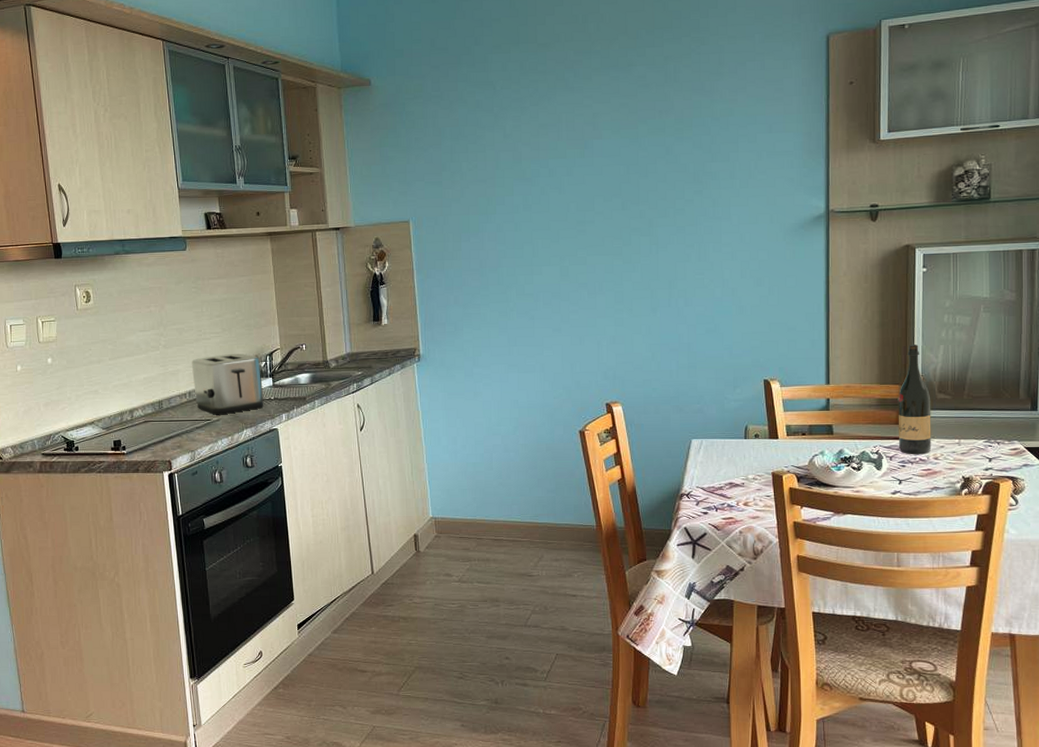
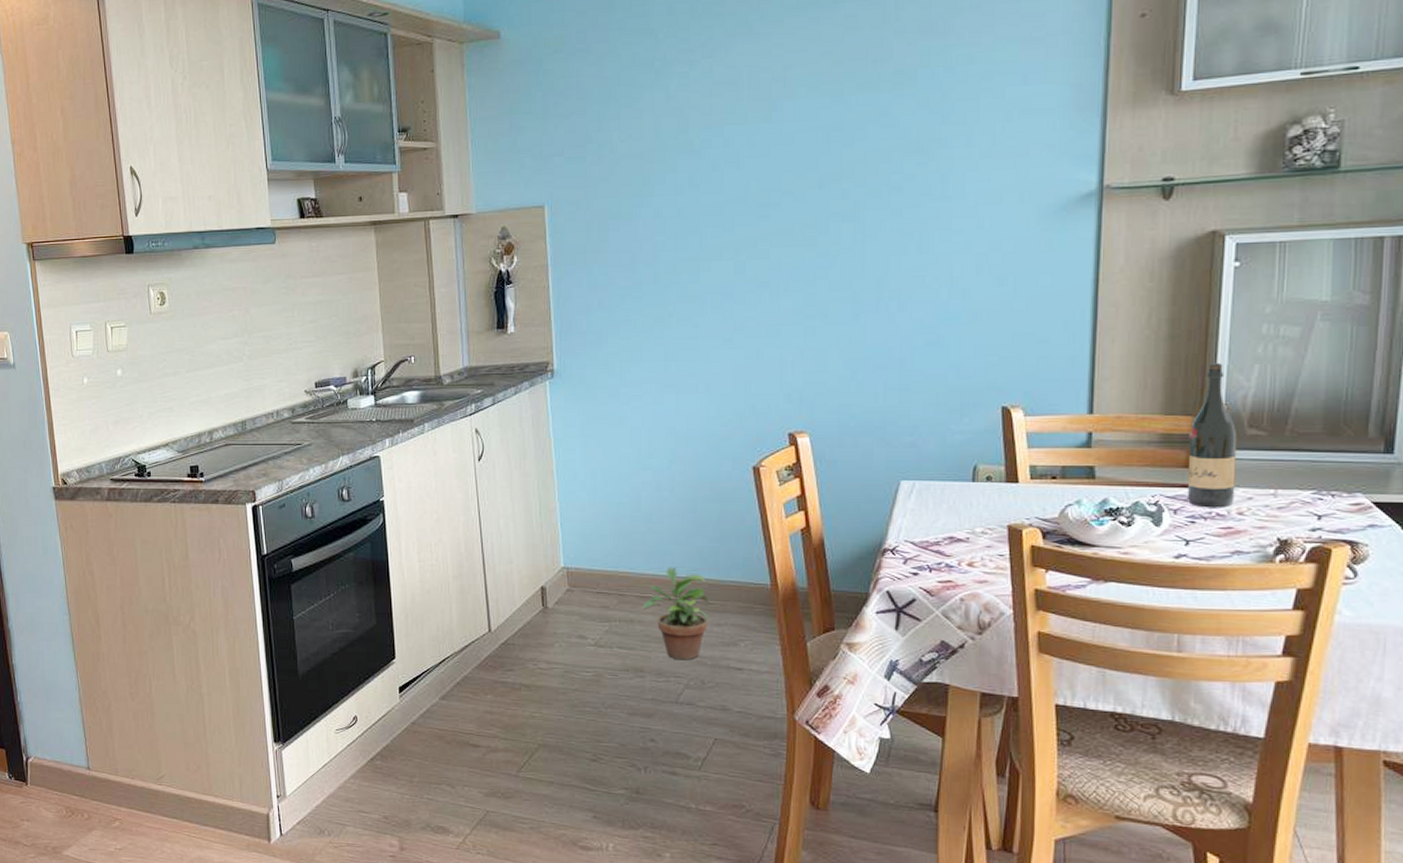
toaster: present [191,353,264,415] -> none [279,365,364,439]
potted plant: none [496,514,550,591] -> present [642,567,711,661]

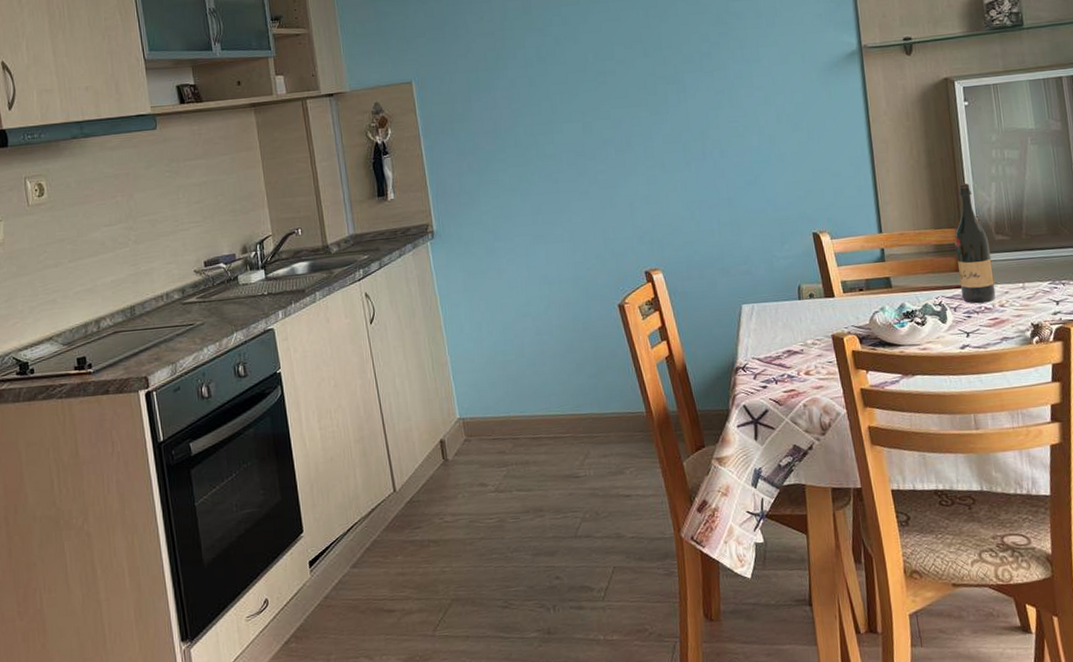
potted plant: present [642,567,711,661] -> none [535,406,598,495]

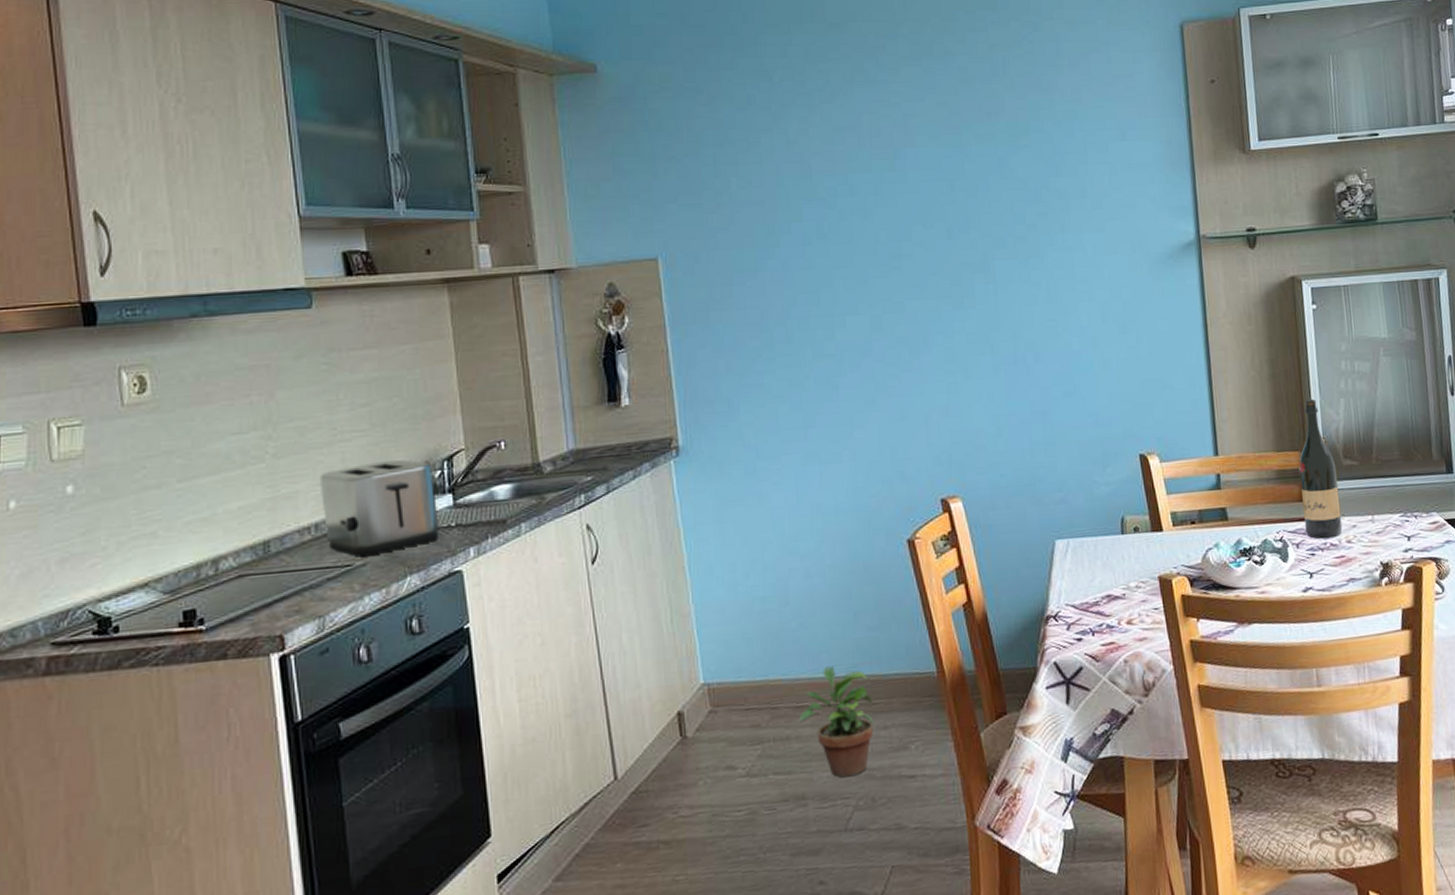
toaster: none [167,243,256,318] -> present [319,459,440,557]
potted plant: none [535,406,598,495] -> present [798,666,876,778]

